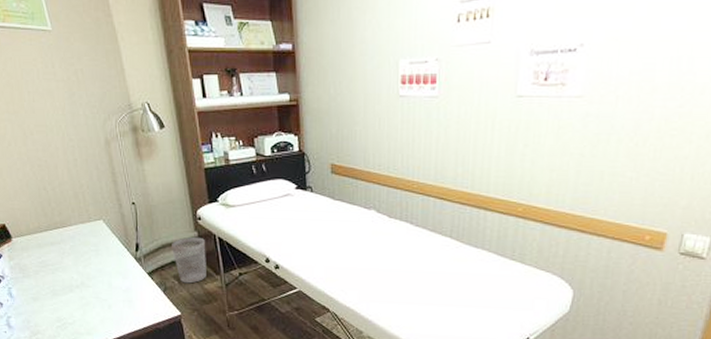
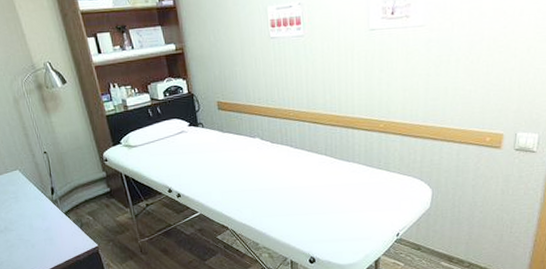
wastebasket: present [172,236,206,284] -> none [83,176,117,218]

